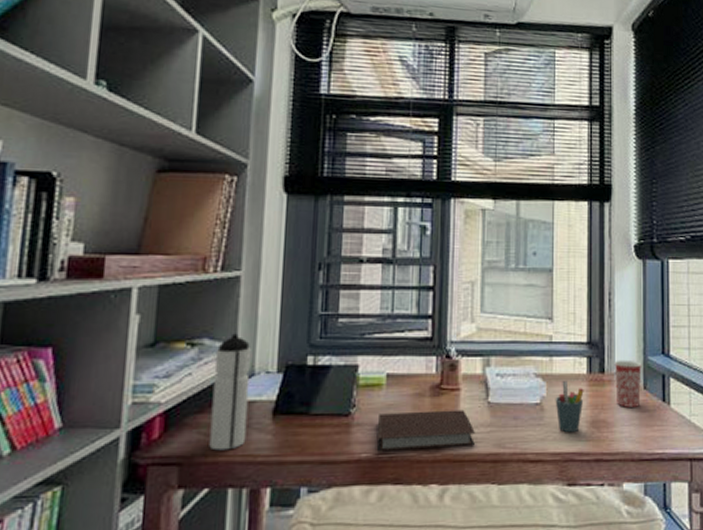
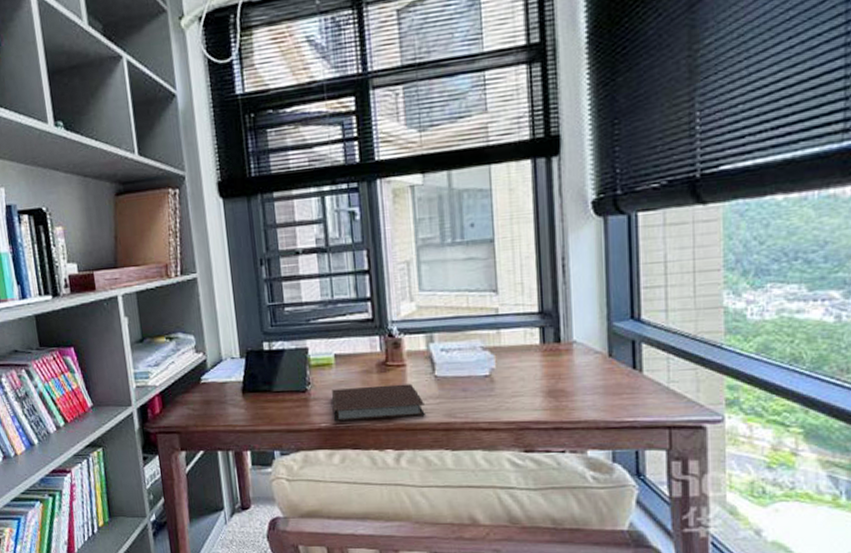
water bottle: present [209,333,252,451] -> none [188,327,225,422]
pen holder: present [555,380,584,433] -> none [505,351,538,403]
mug: present [614,360,642,407] -> none [571,327,606,376]

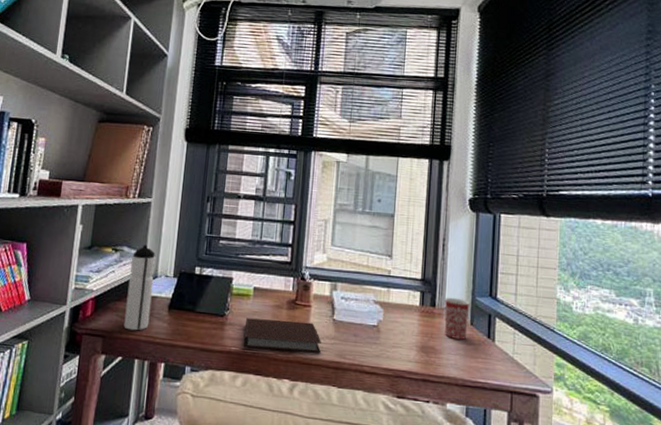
water bottle: none [188,327,225,422] -> present [123,244,156,331]
mug: none [571,327,606,376] -> present [444,297,470,340]

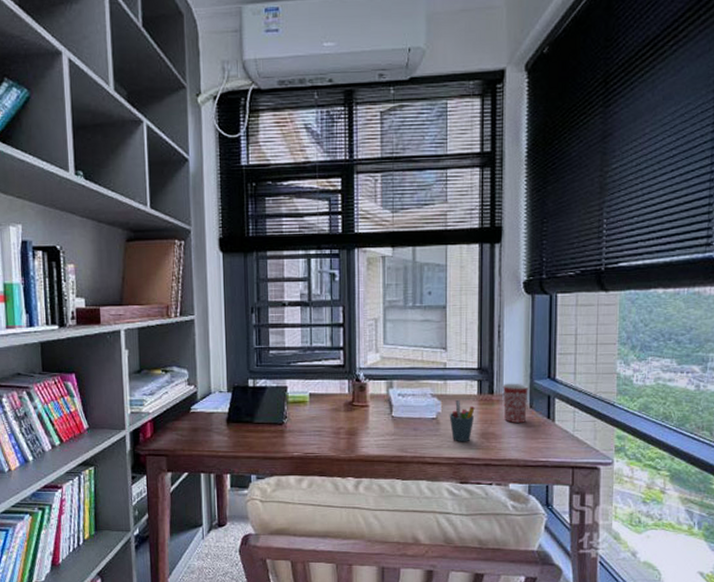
water bottle: present [123,244,156,331] -> none [182,363,210,447]
notebook: present [243,318,321,353] -> none [304,422,382,452]
pen holder: none [390,308,416,354] -> present [449,399,475,442]

